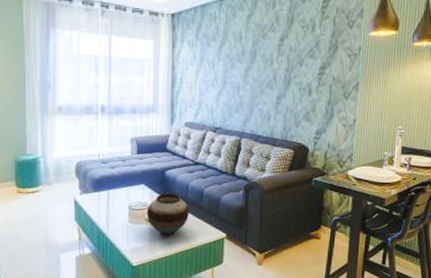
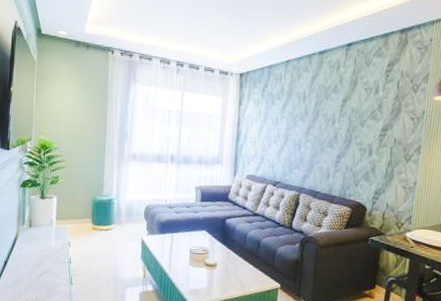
vase: present [146,194,189,235] -> none [206,240,246,281]

